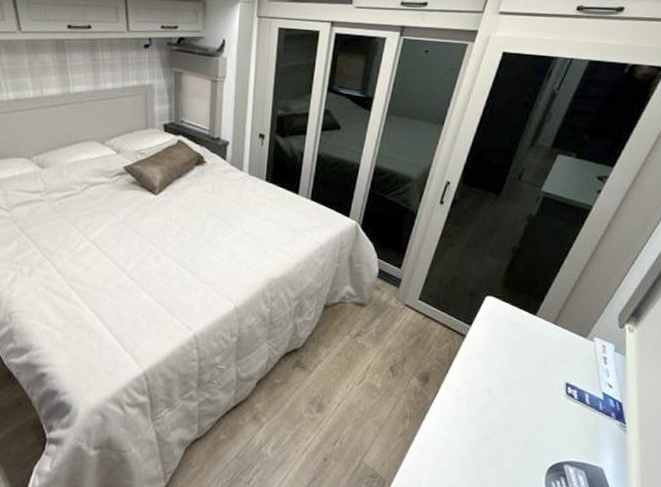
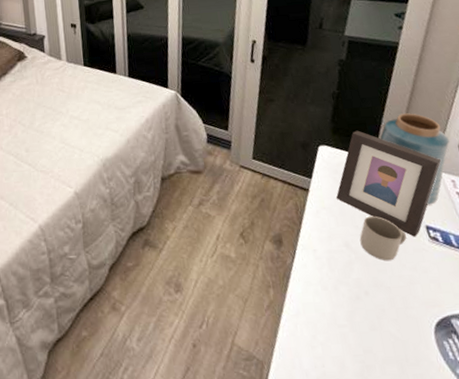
picture frame: none [490,286,599,391] -> present [336,130,442,237]
mug: none [501,367,546,409] -> present [359,215,407,261]
vase: none [547,277,612,365] -> present [380,113,450,205]

